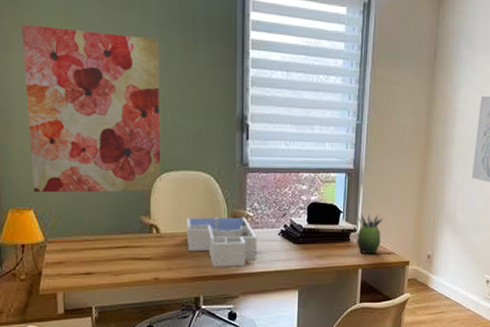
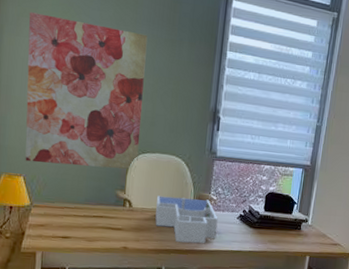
succulent plant: present [357,214,384,254] -> none [307,206,333,244]

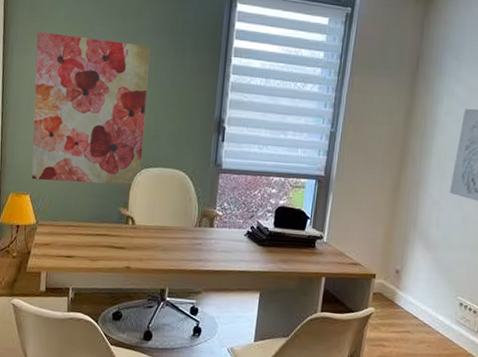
desk organizer: present [155,195,218,244] -> none [158,212,224,264]

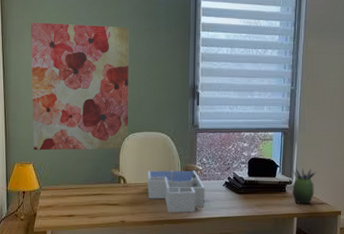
desk organizer: none [158,212,224,264] -> present [148,170,205,213]
succulent plant: none [322,221,352,264] -> present [292,168,316,204]

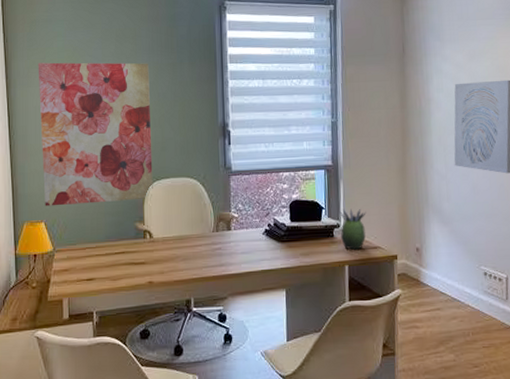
desk organizer: present [148,170,205,213] -> none [177,218,244,269]

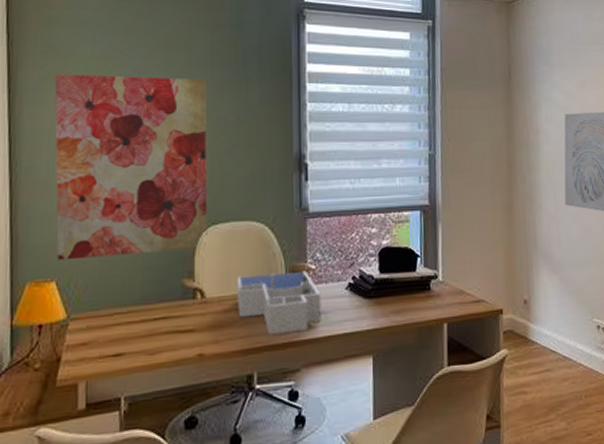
desk organizer: none [177,218,244,269] -> present [238,271,322,334]
succulent plant: present [340,208,366,250] -> none [438,256,468,305]

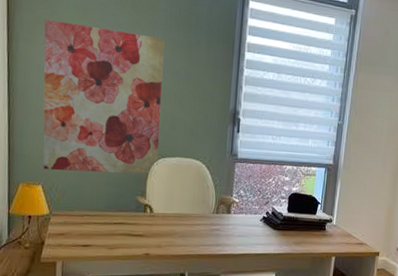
desk organizer: present [238,271,322,334] -> none [177,200,241,248]

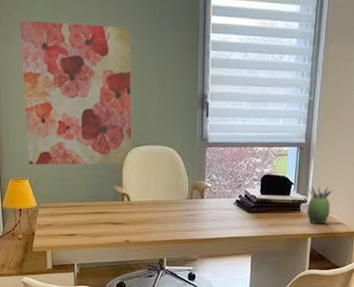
succulent plant: none [332,206,358,244] -> present [307,185,333,224]

